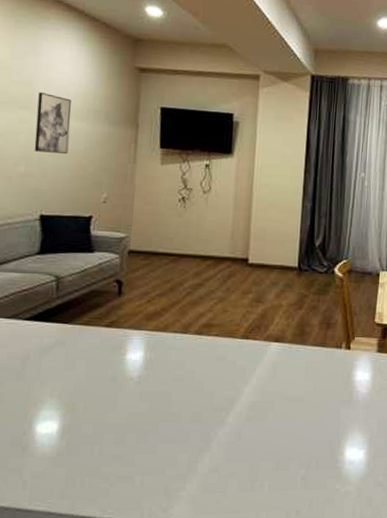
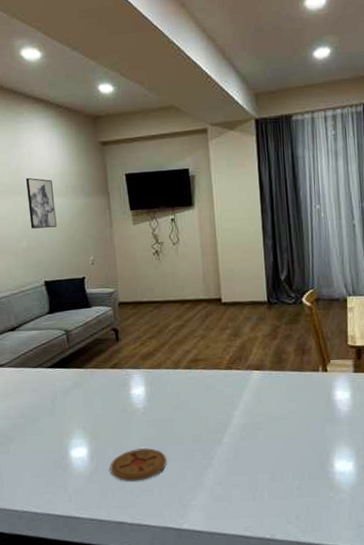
coaster: none [83,424,157,466] -> present [110,447,167,482]

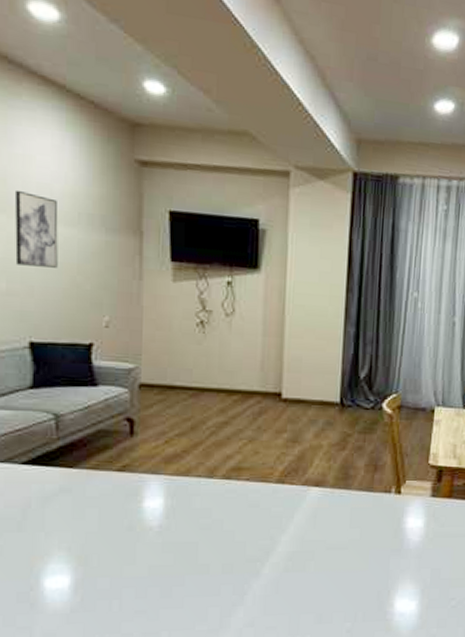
coaster: present [110,447,167,482] -> none [101,578,183,622]

